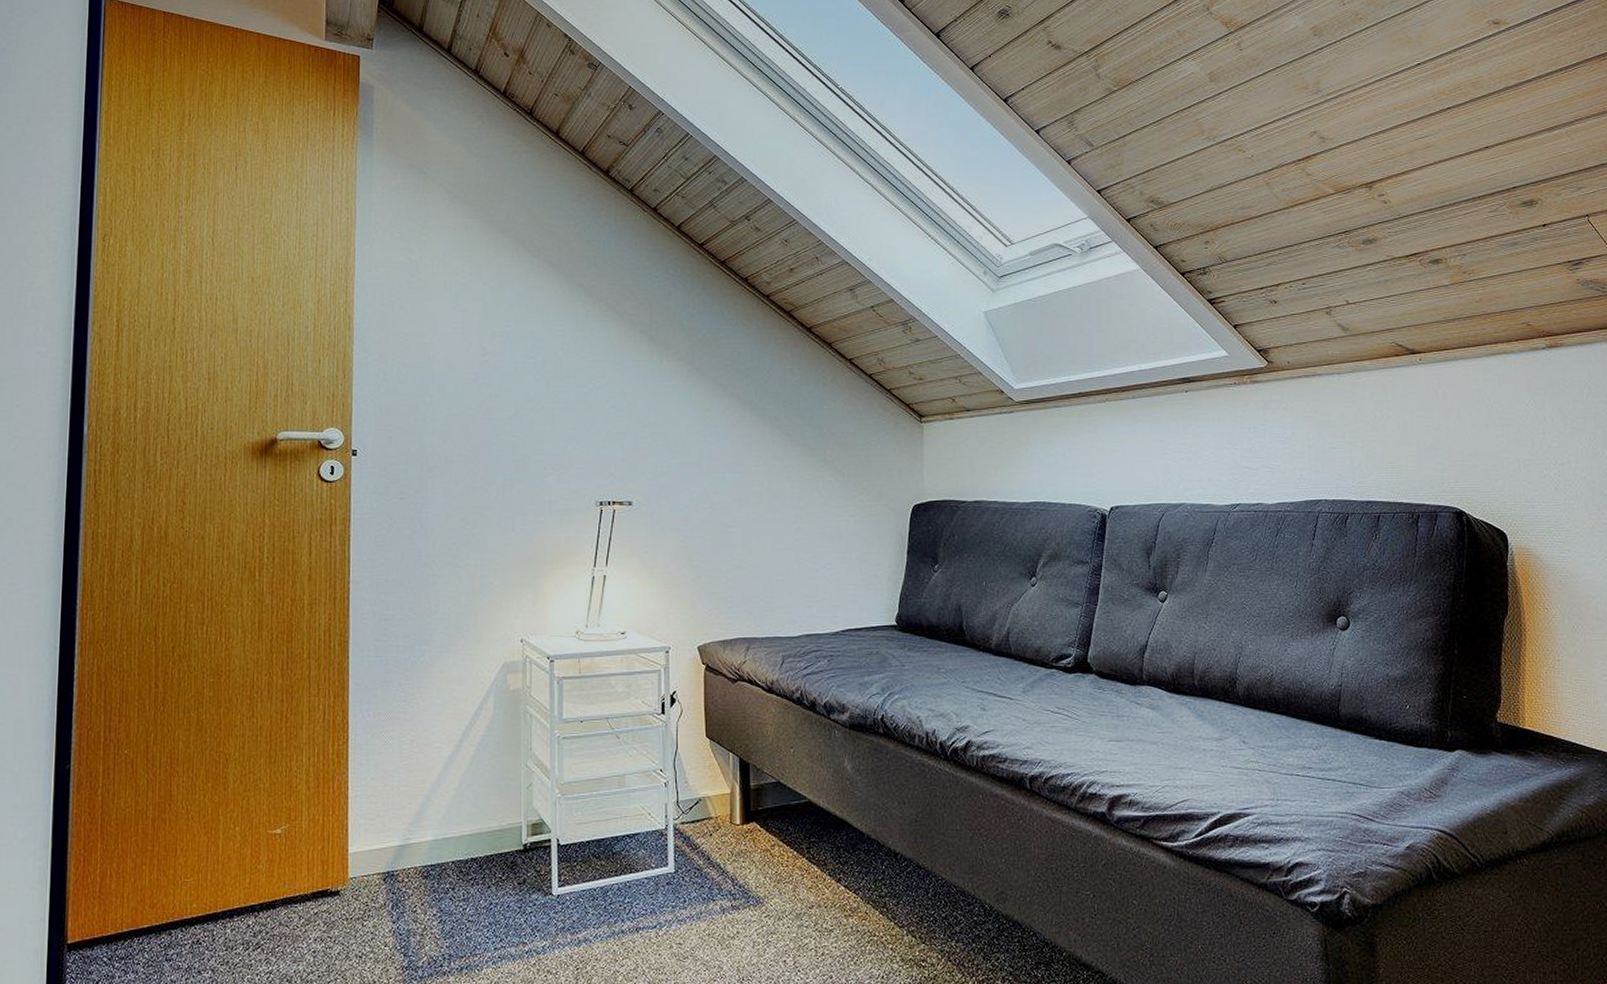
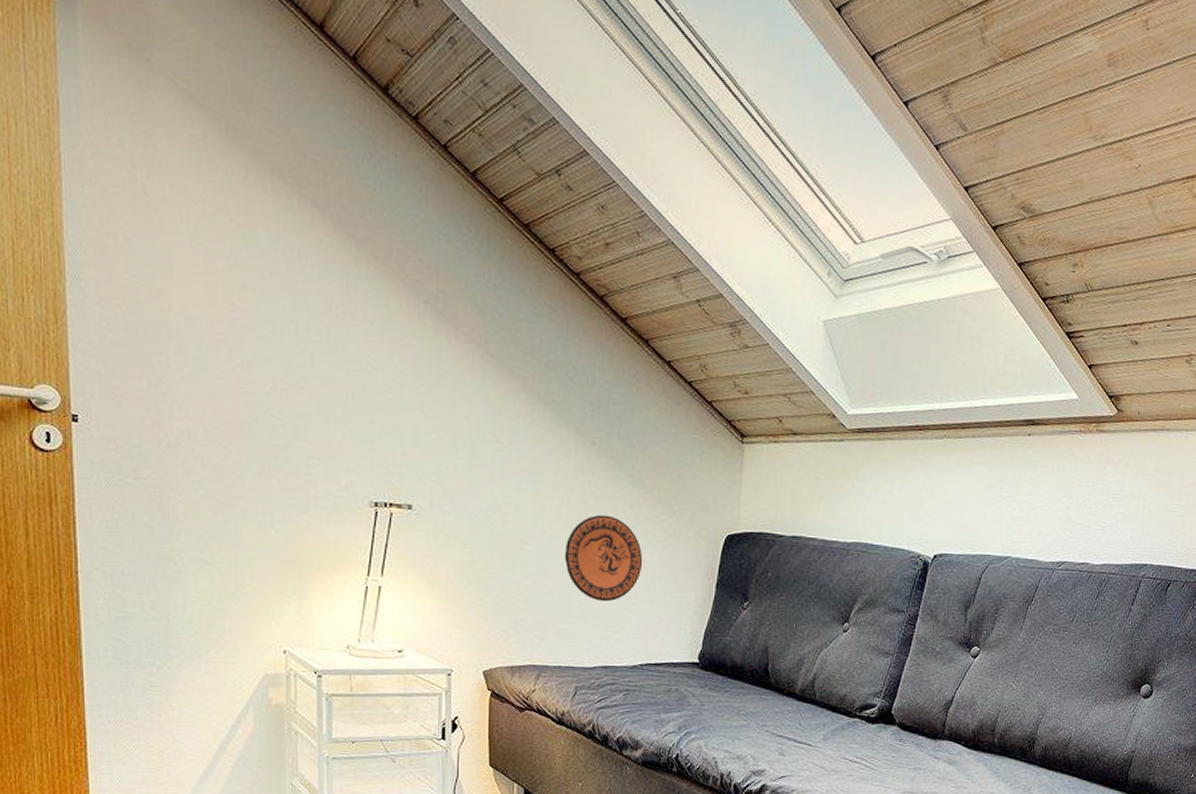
decorative plate: none [767,496,838,574] -> present [564,514,643,602]

